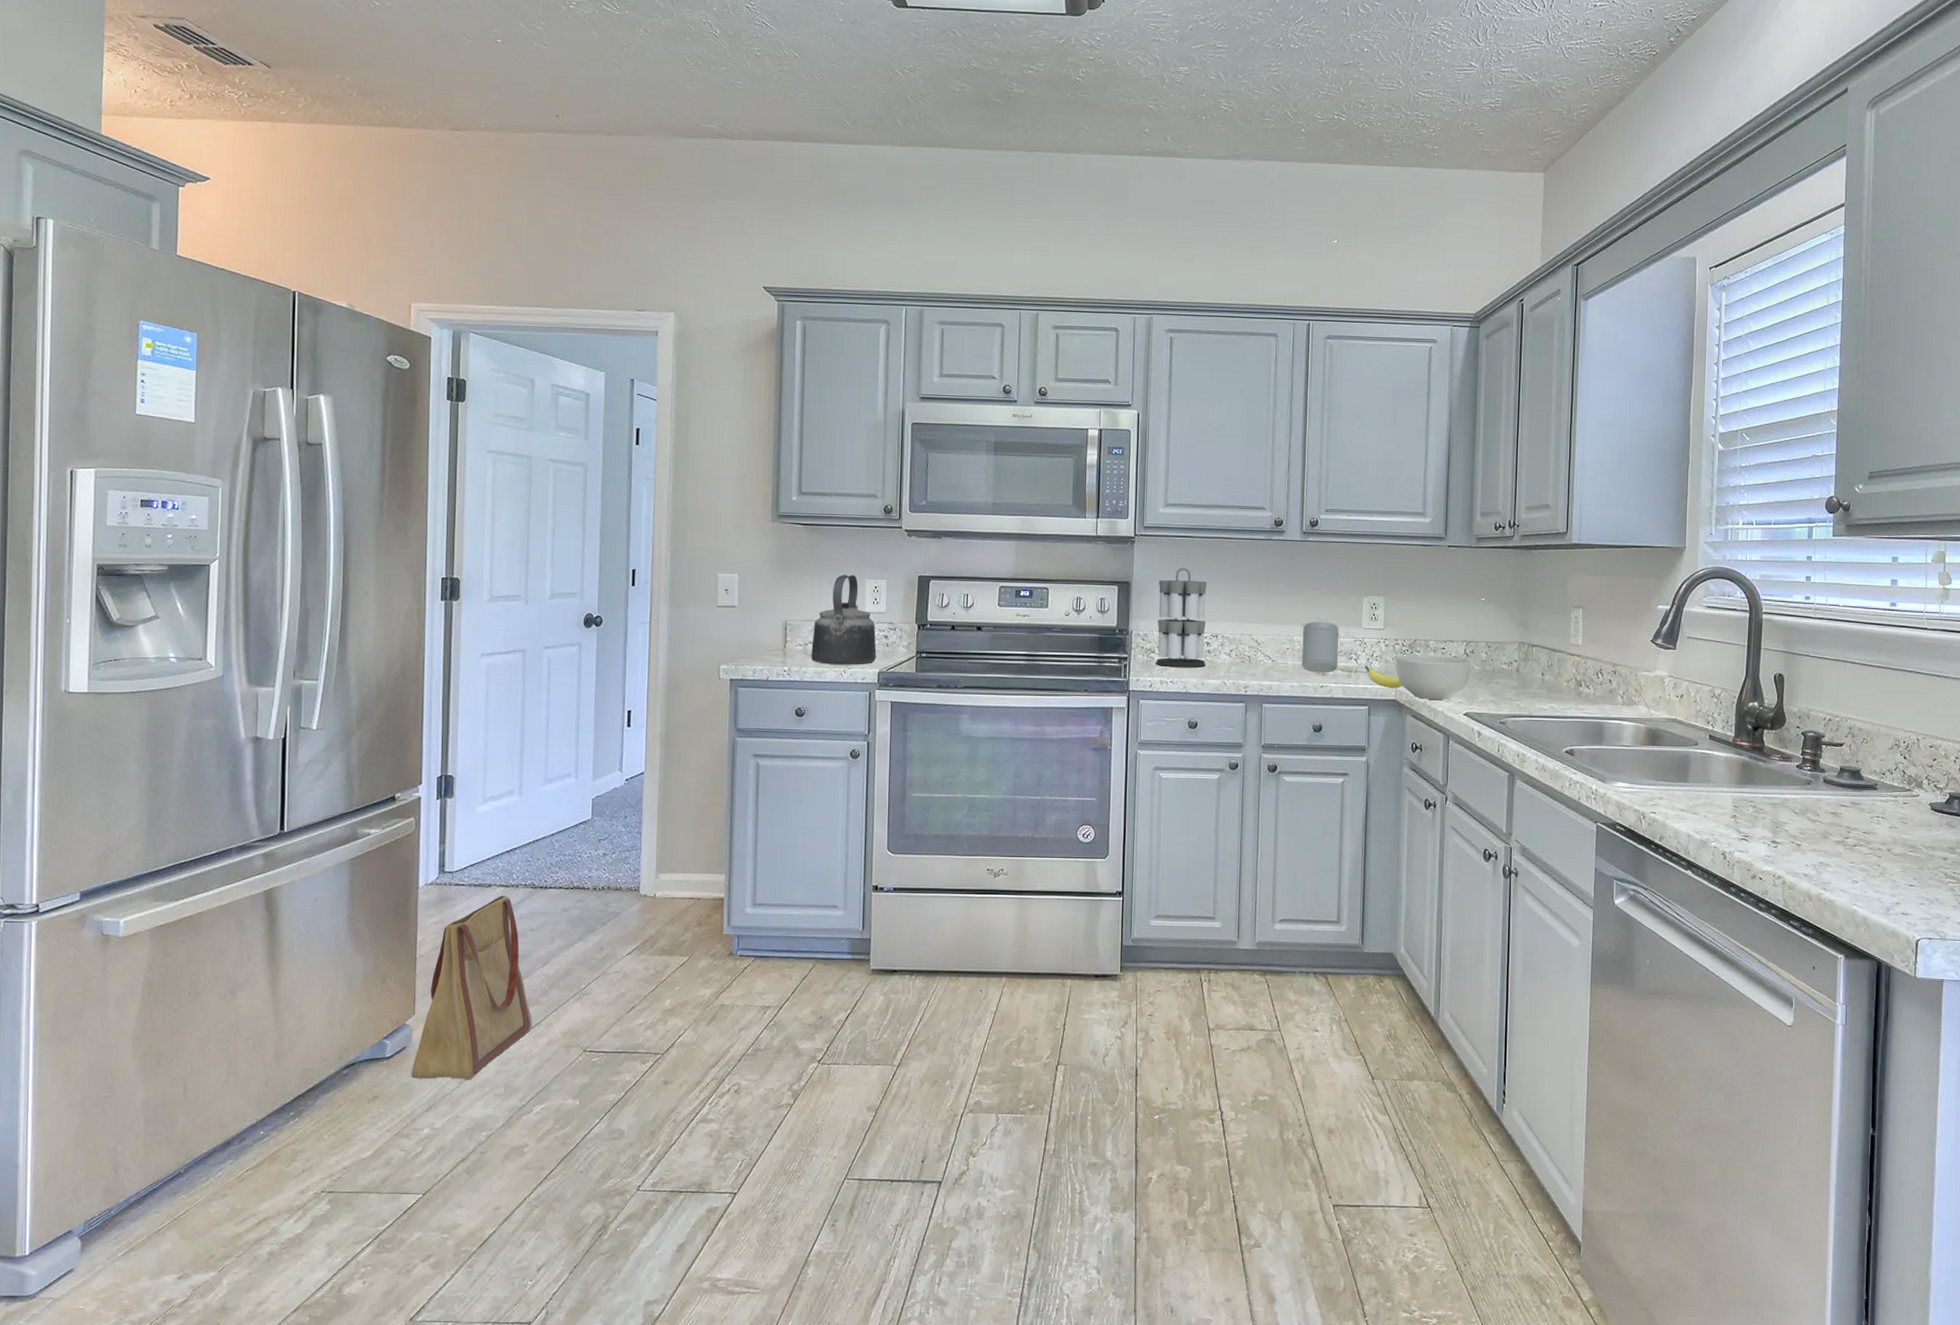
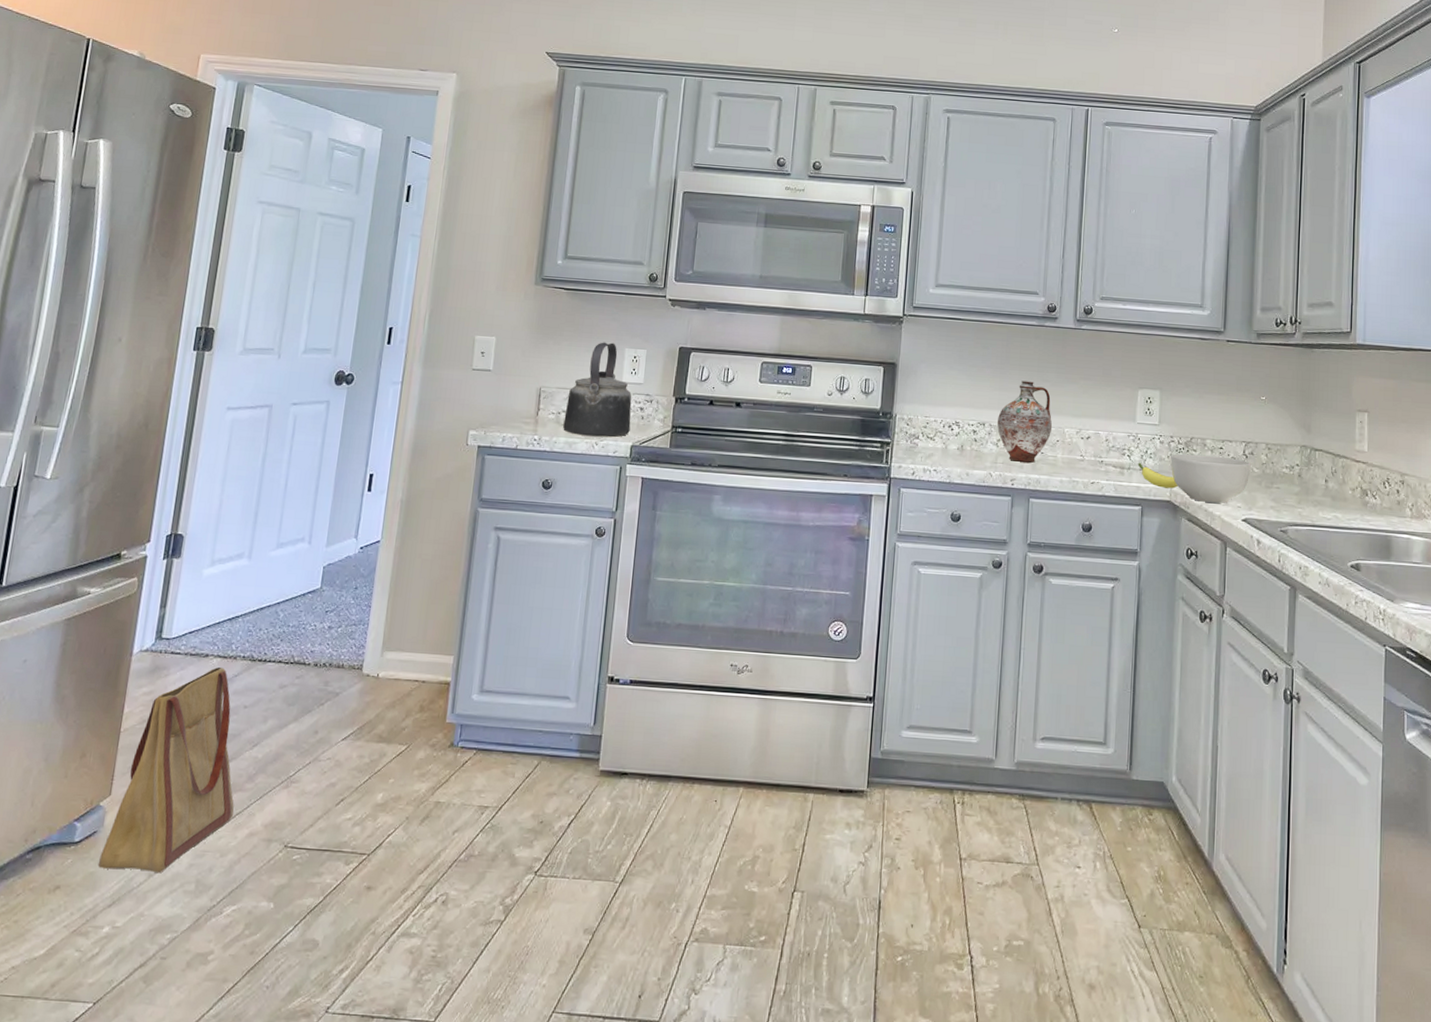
spice rack: present [1156,567,1208,667] -> none [919,350,977,457]
ceramic jug: none [1230,593,1283,670] -> present [997,381,1053,463]
canister: present [1288,618,1355,675] -> none [1058,409,1129,471]

